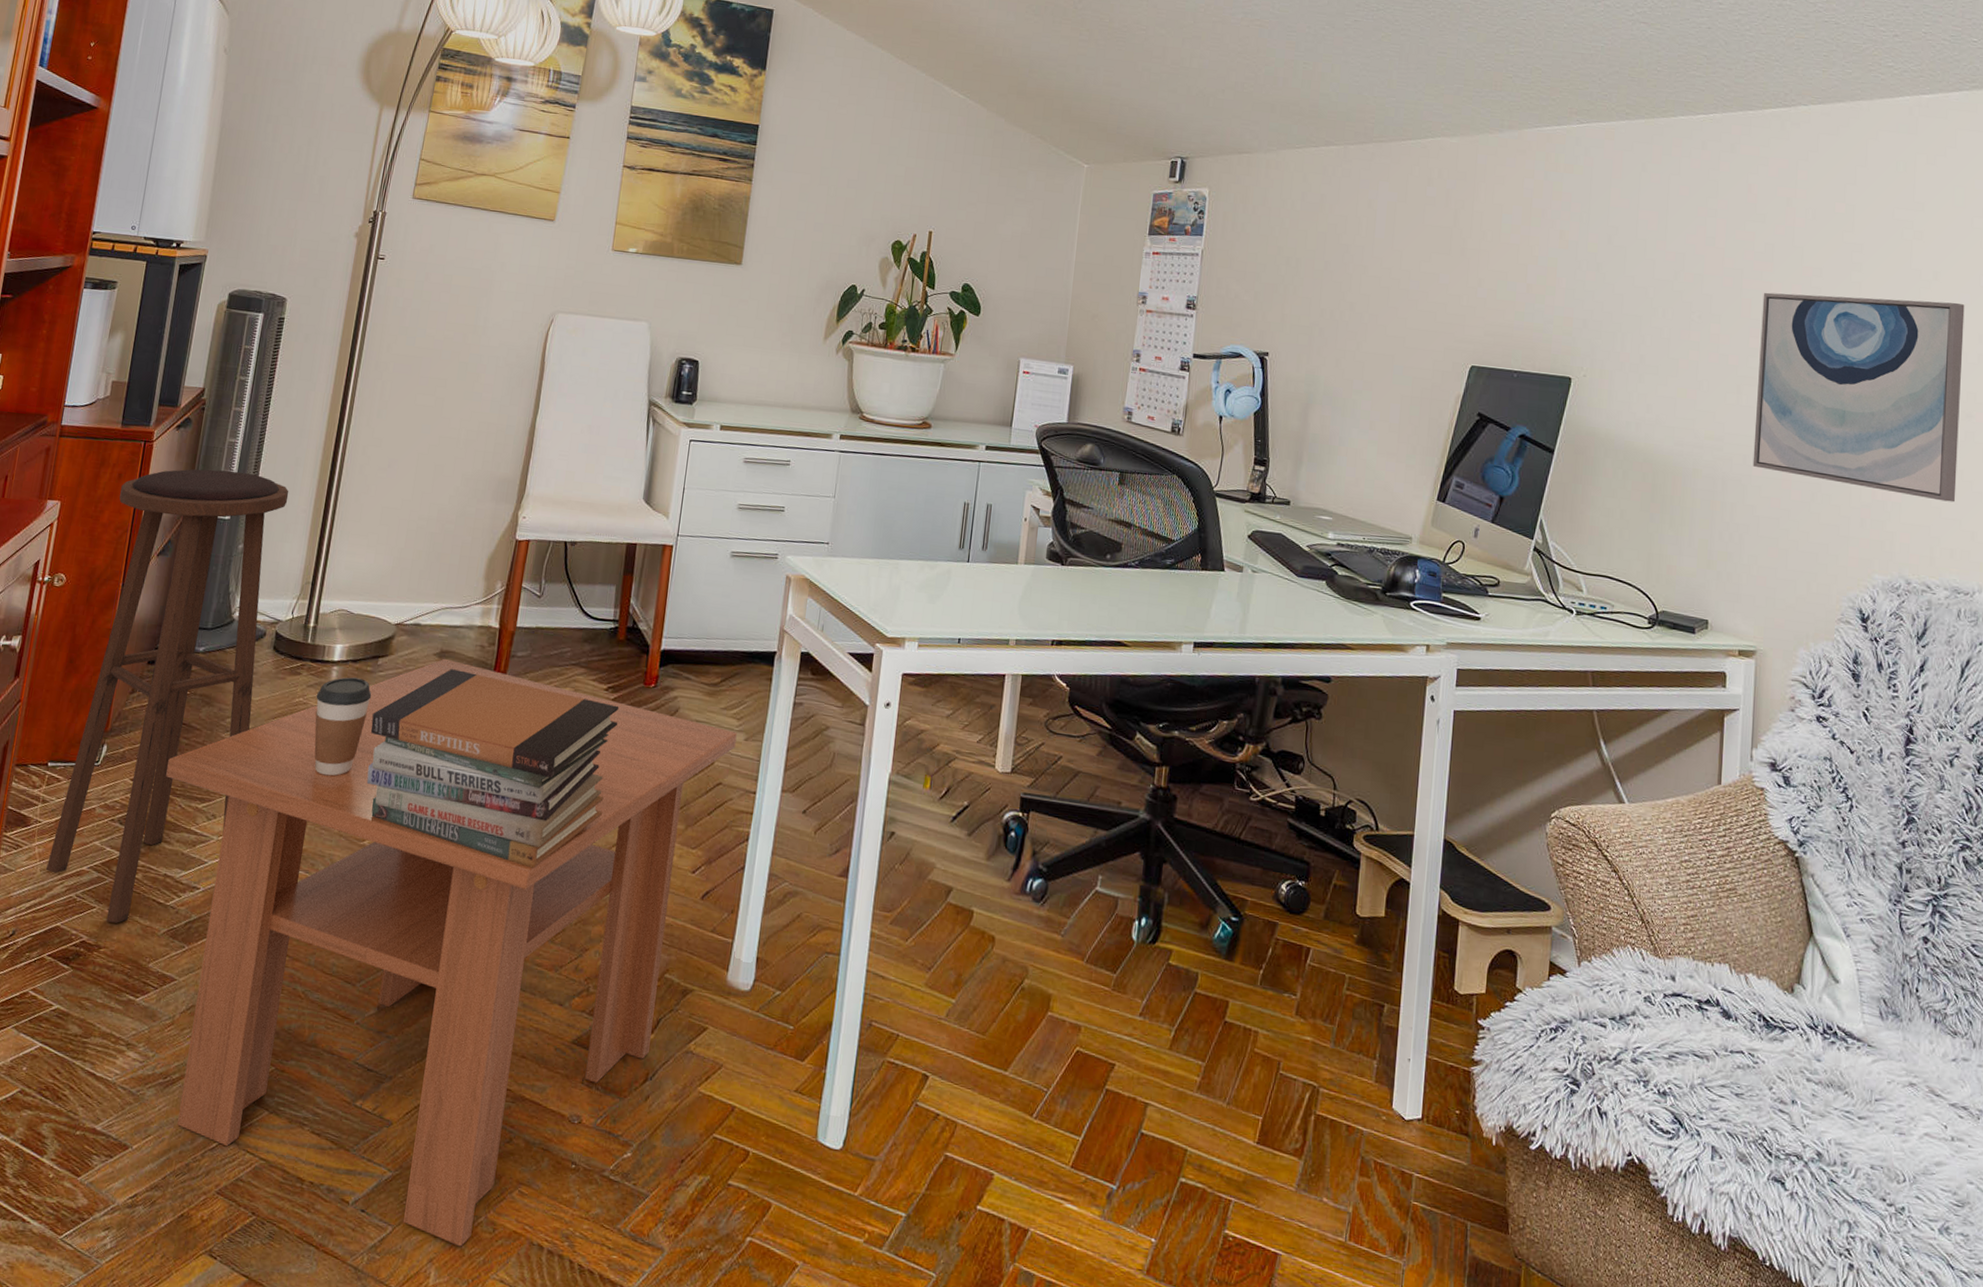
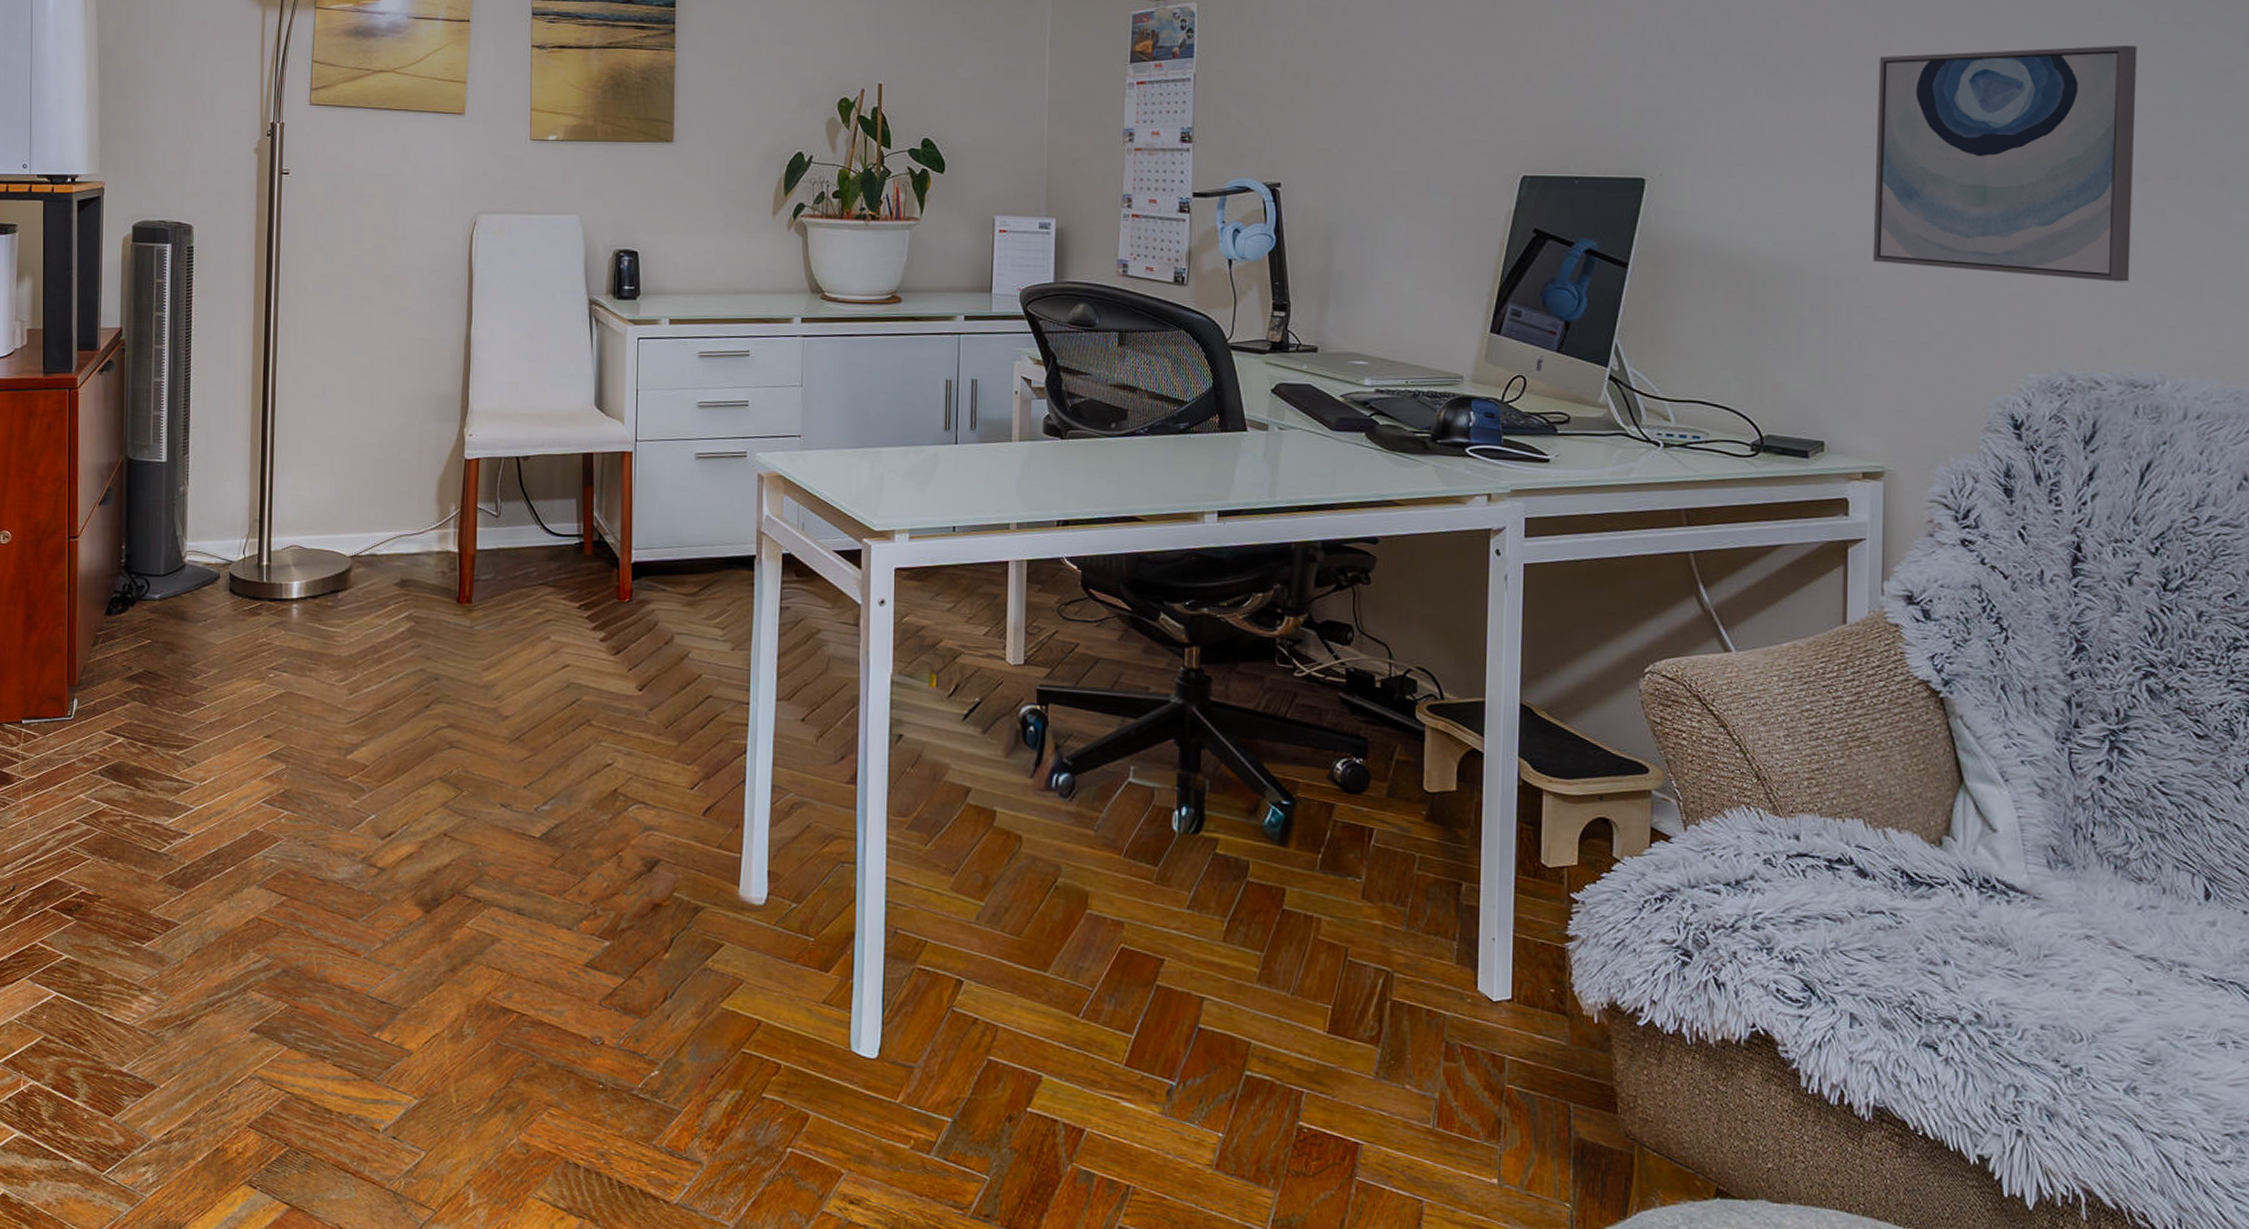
stool: present [46,469,289,923] -> none [36,411,223,873]
coffee table: present [166,658,737,1247] -> none [140,587,722,1168]
coffee cup: present [314,677,372,776] -> none [279,614,336,715]
book stack: present [366,669,619,869] -> none [339,598,594,795]

